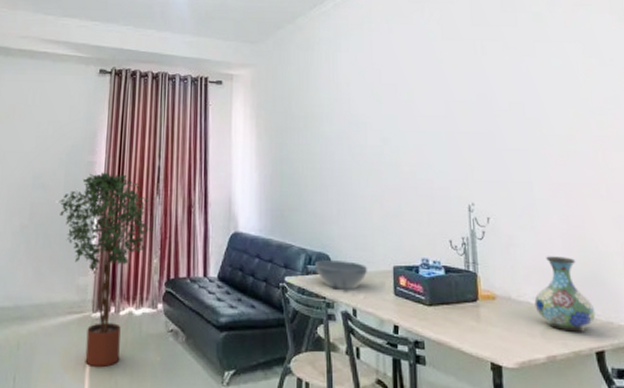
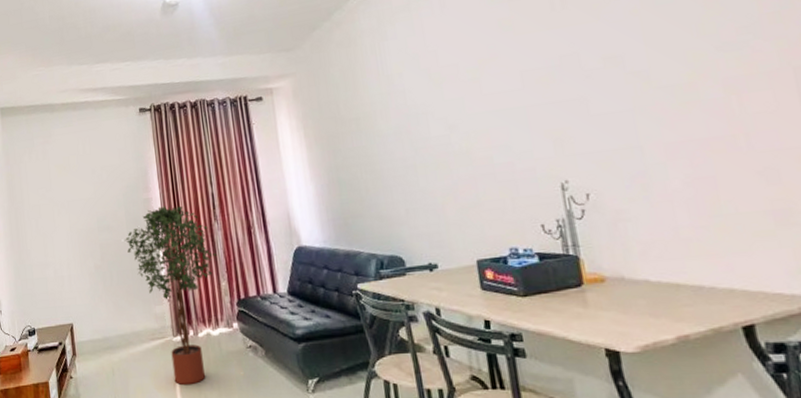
bowl: present [314,259,368,290] -> none [387,260,448,291]
vase: present [534,256,596,332] -> none [655,224,740,308]

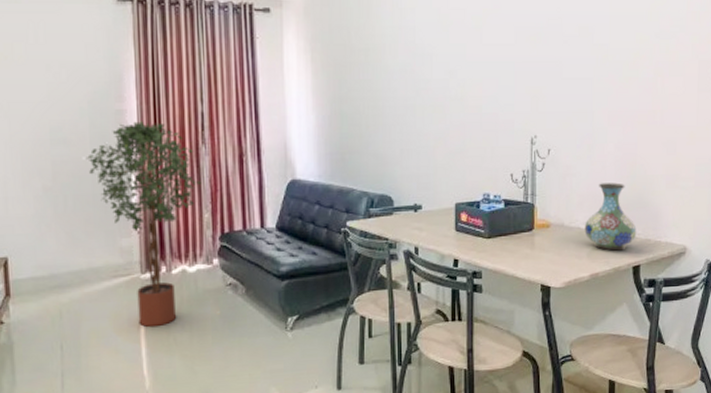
vase: none [655,224,740,308] -> present [584,183,637,251]

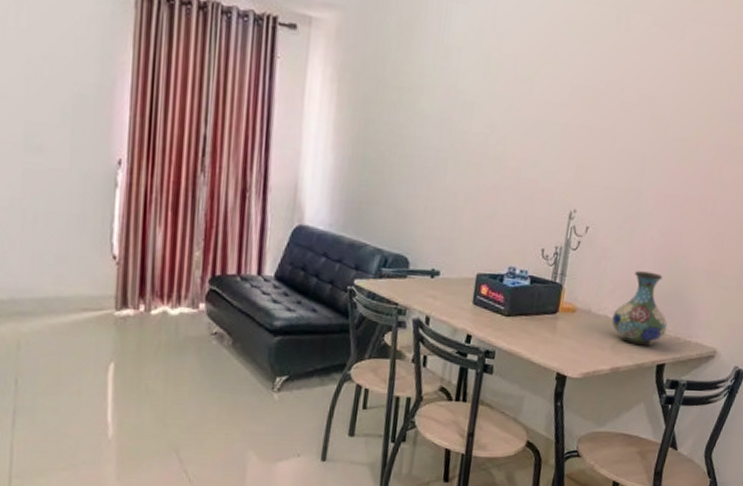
potted tree: present [85,120,201,328] -> none [63,135,195,371]

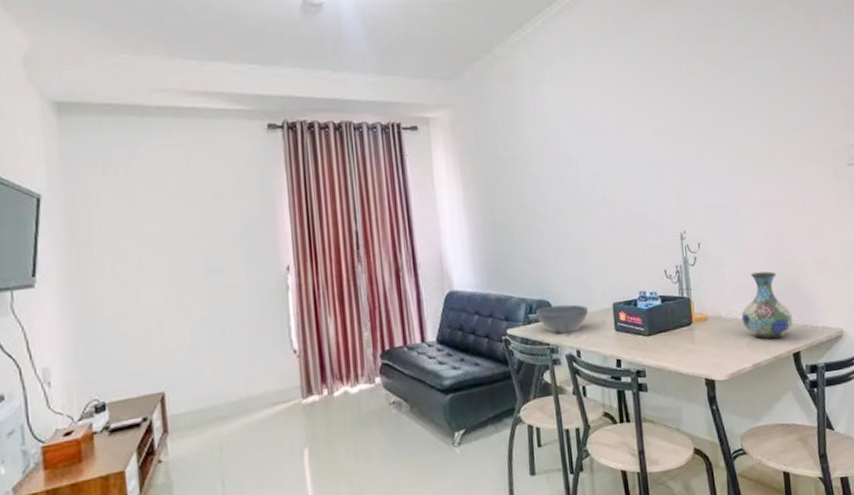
bowl: none [389,263,450,297] -> present [535,304,589,334]

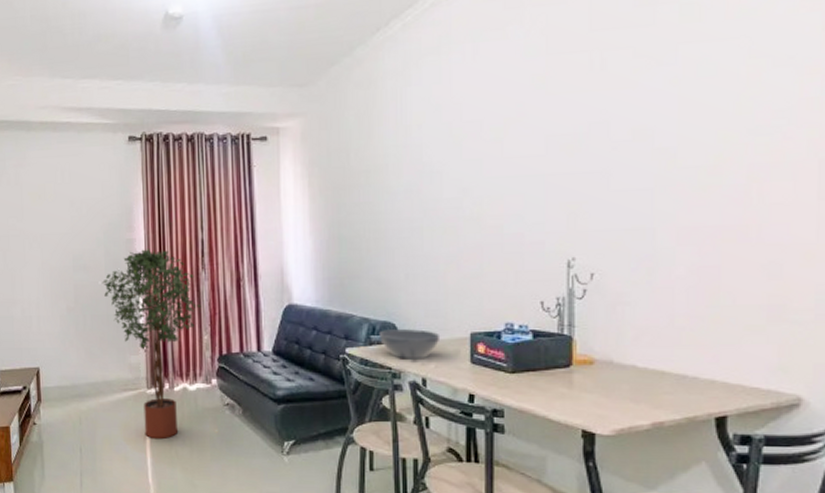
potted tree: none [241,243,359,454] -> present [101,247,201,440]
vase: present [741,271,793,340] -> none [643,314,721,397]

